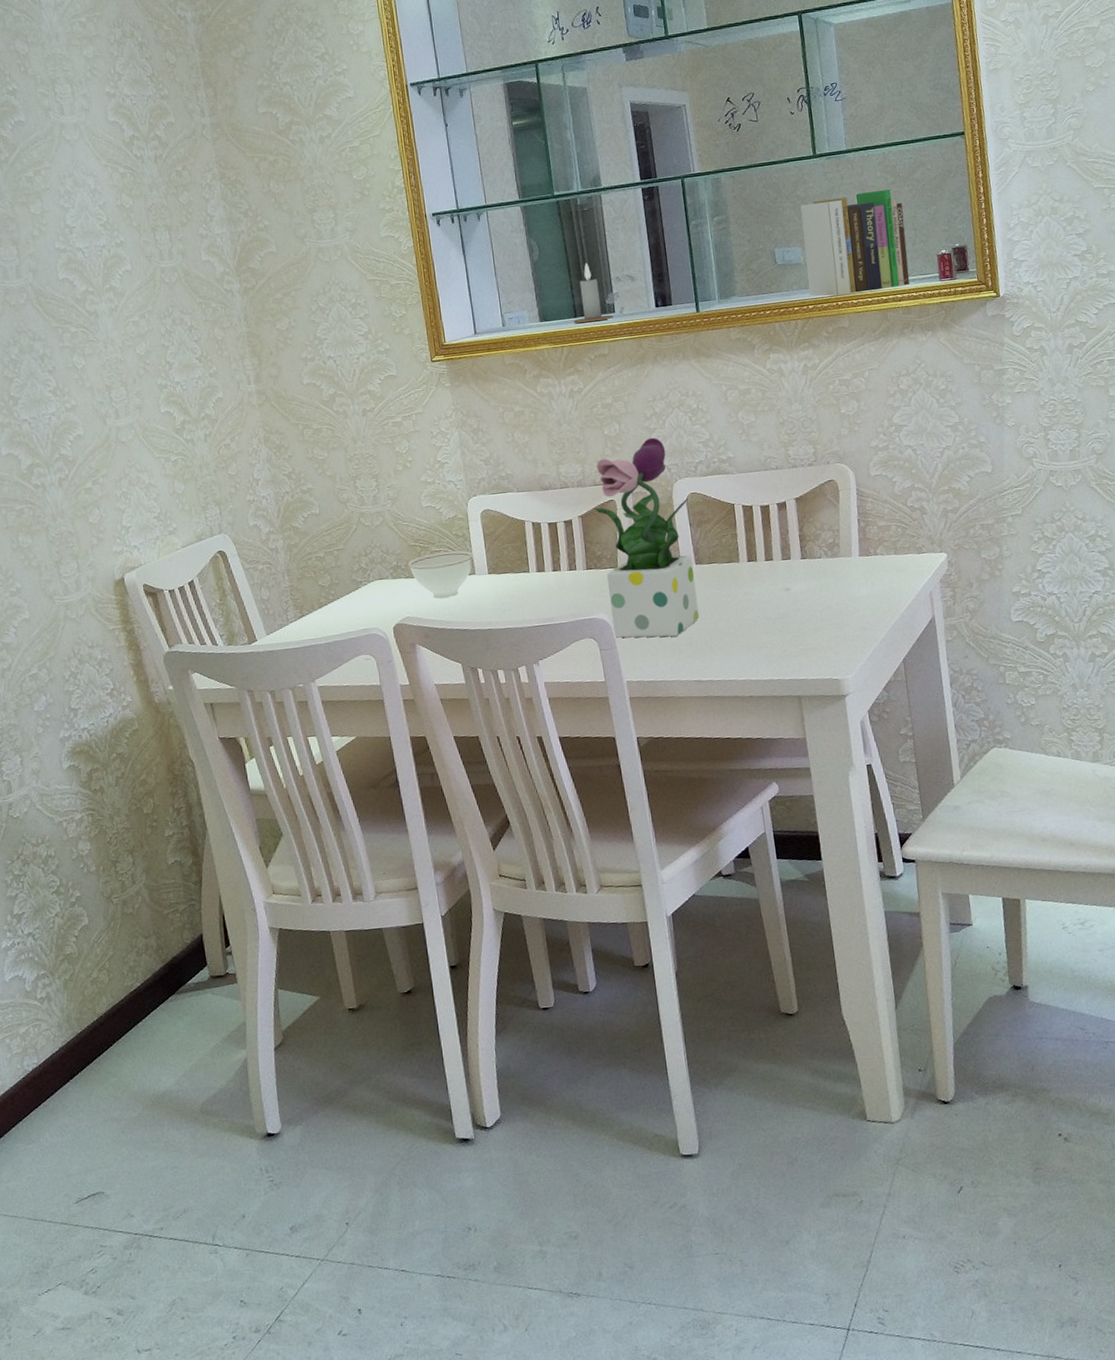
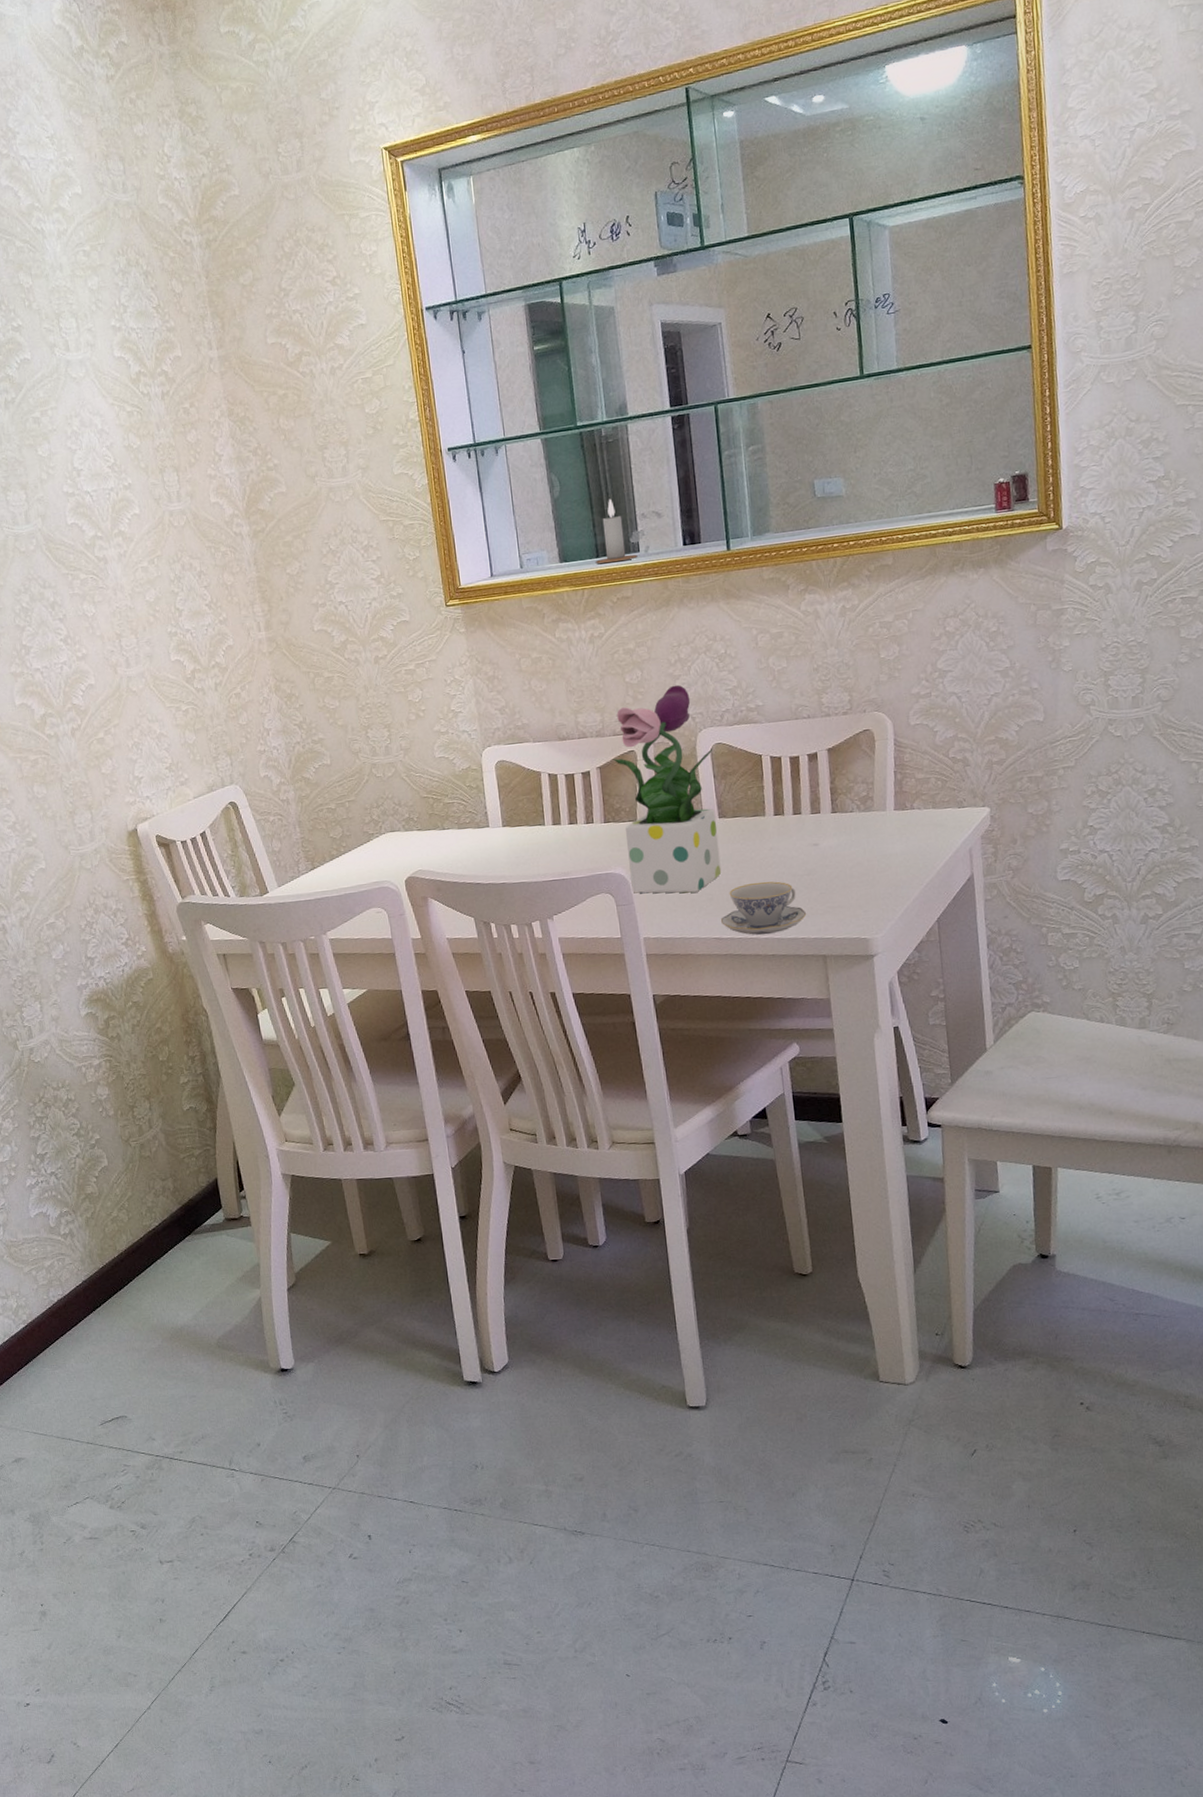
bowl: present [407,550,474,599] -> none [420,802,488,852]
teacup: none [699,625,781,677] -> present [720,881,807,935]
books: present [800,188,910,296] -> none [844,411,963,531]

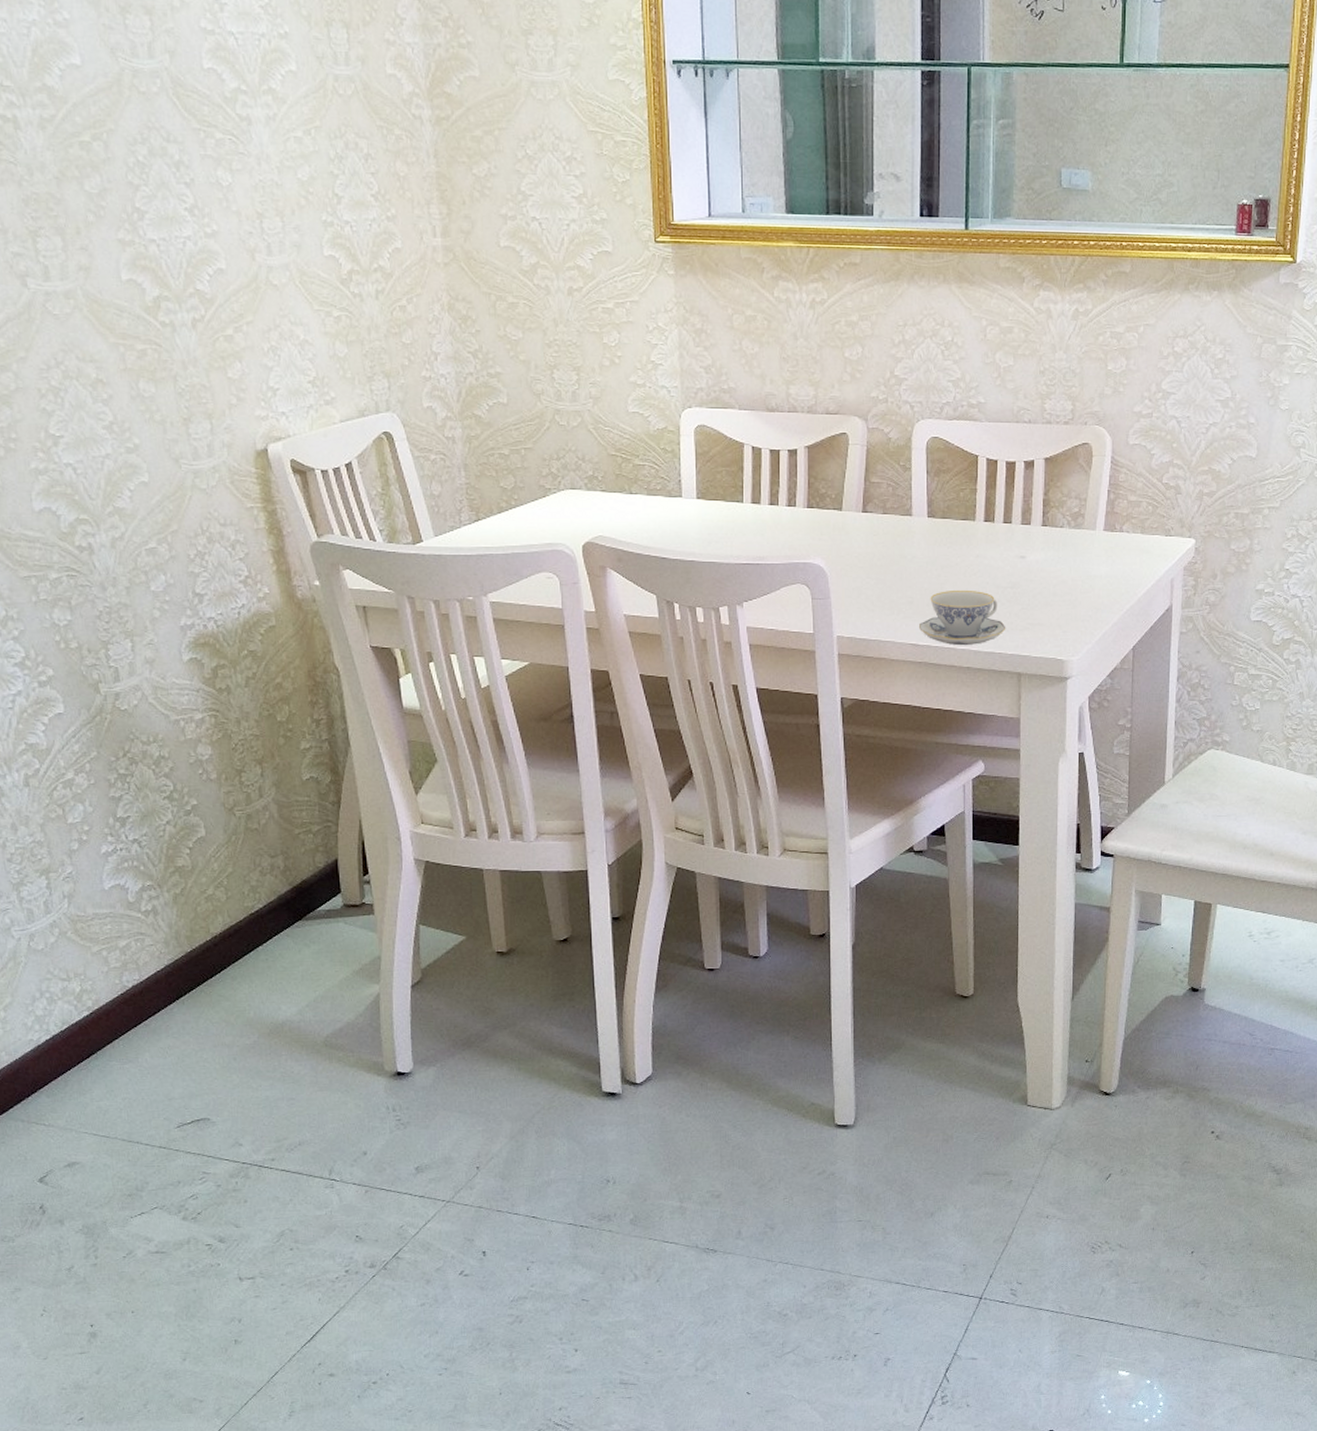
candle: present [595,498,638,564] -> none [824,150,871,223]
flower arrangement: present [612,684,722,894] -> none [823,368,929,593]

